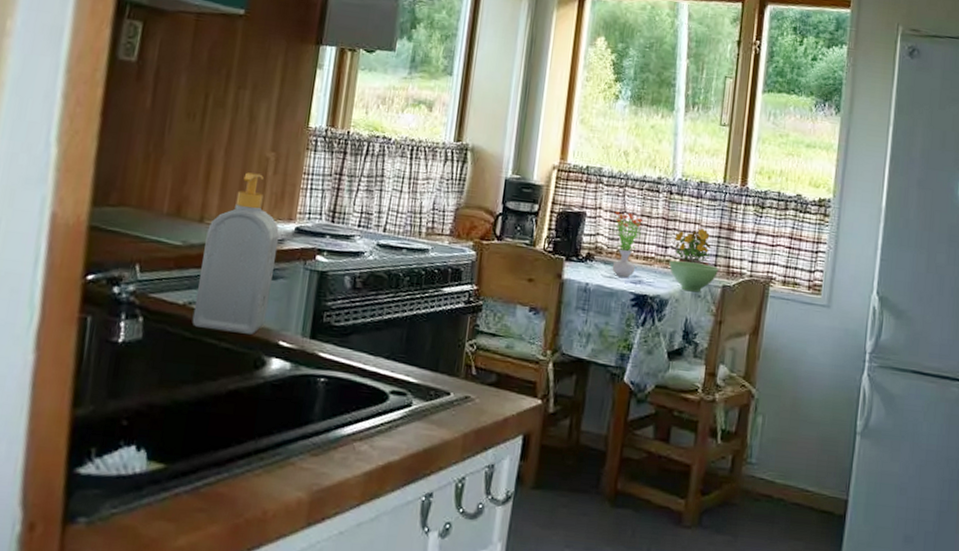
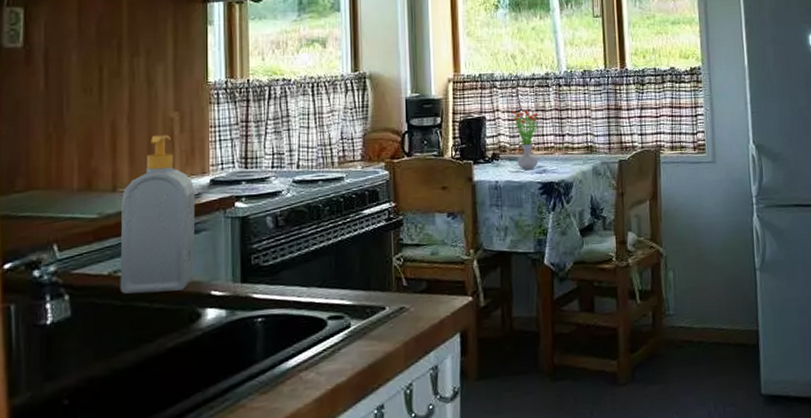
bowl: present [669,260,720,293] -> none [568,144,614,172]
flowerpot: present [674,227,711,266] -> none [569,112,604,147]

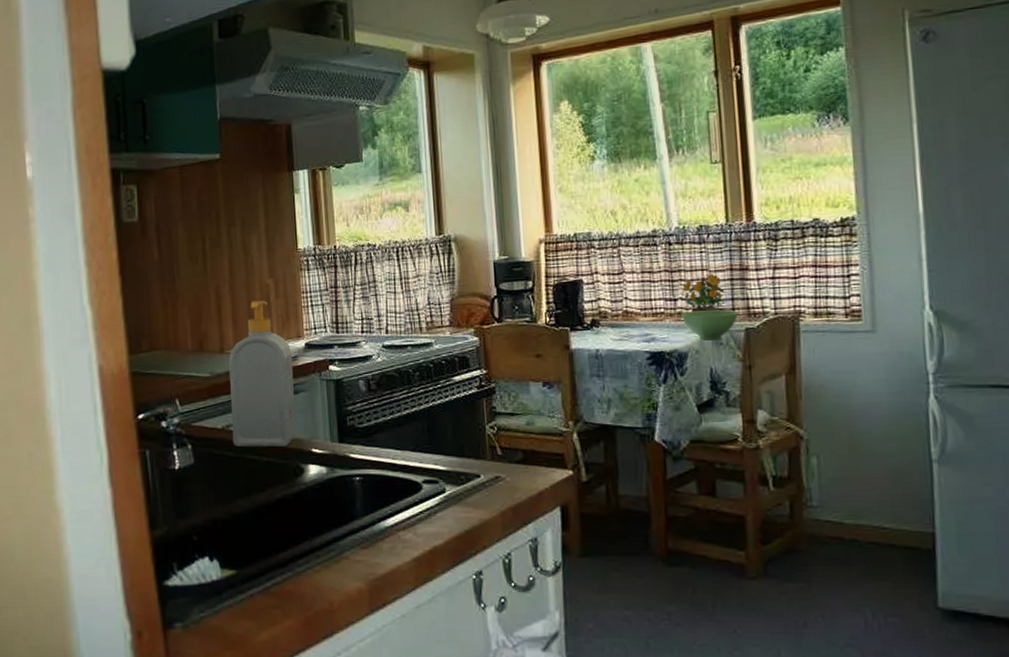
flower arrangement: present [509,110,539,170] -> none [609,272,646,338]
bowl: none [568,144,614,172] -> present [681,309,739,341]
flowerpot: none [569,112,604,147] -> present [682,273,726,313]

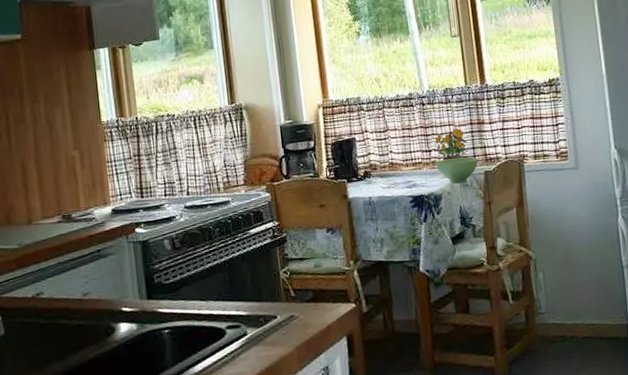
soap bottle: present [229,300,296,448] -> none [37,171,106,313]

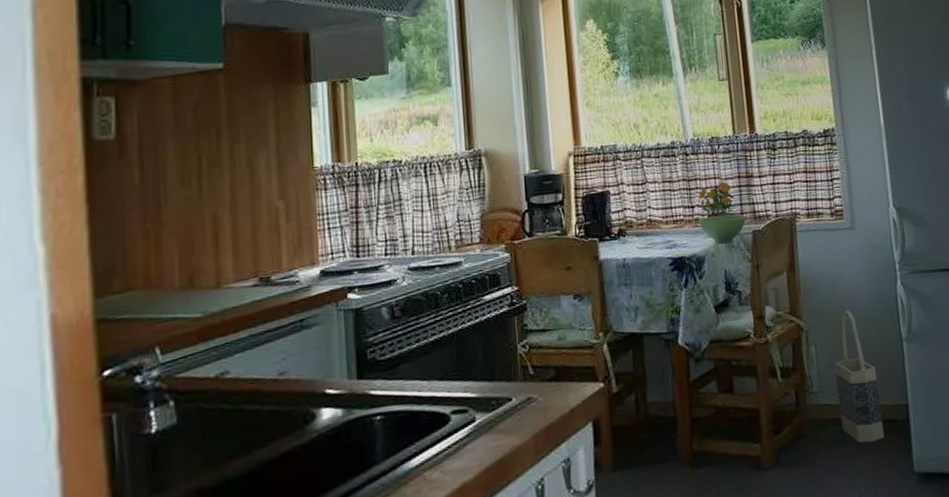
bag: none [560,241,607,357] -> present [834,310,885,443]

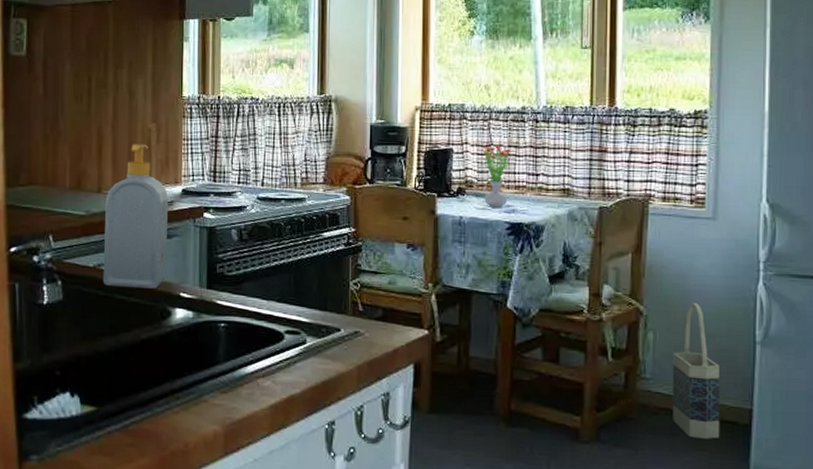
soap bottle: none [227,225,307,397] -> present [103,144,169,290]
flower arrangement: none [634,182,668,246] -> present [478,144,511,208]
flowerpot: present [698,180,736,218] -> none [545,152,584,189]
bowl: present [698,214,747,245] -> none [542,187,594,216]

